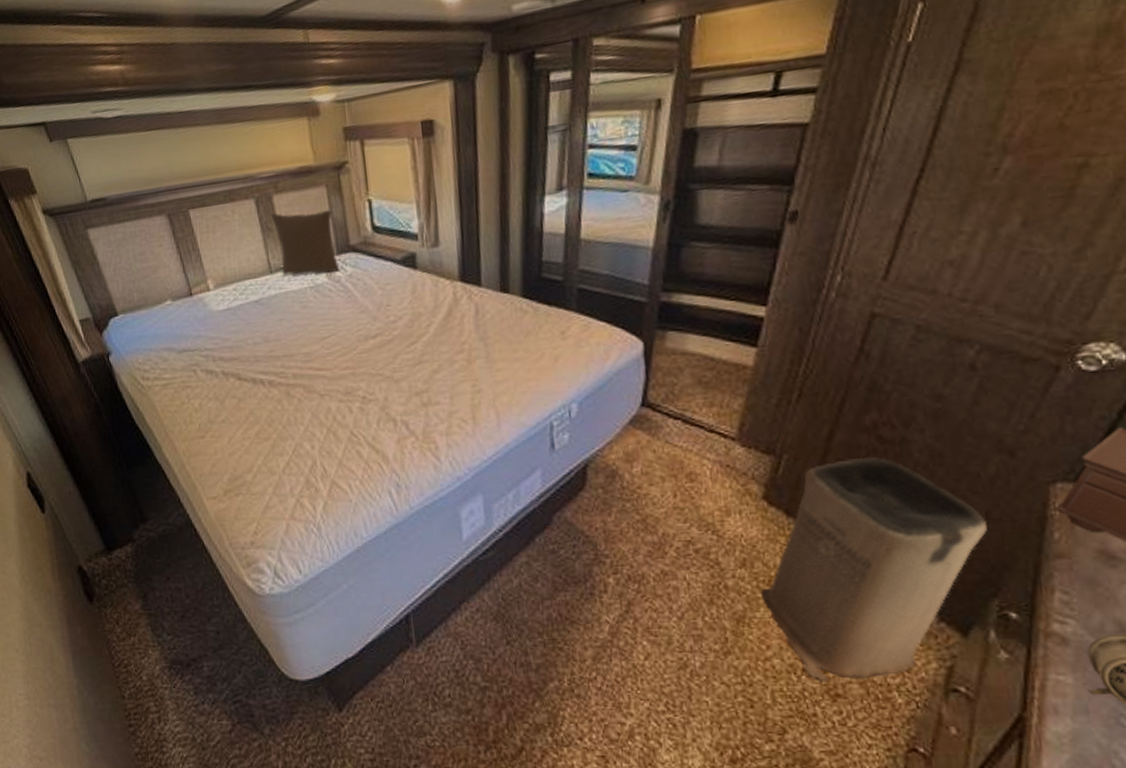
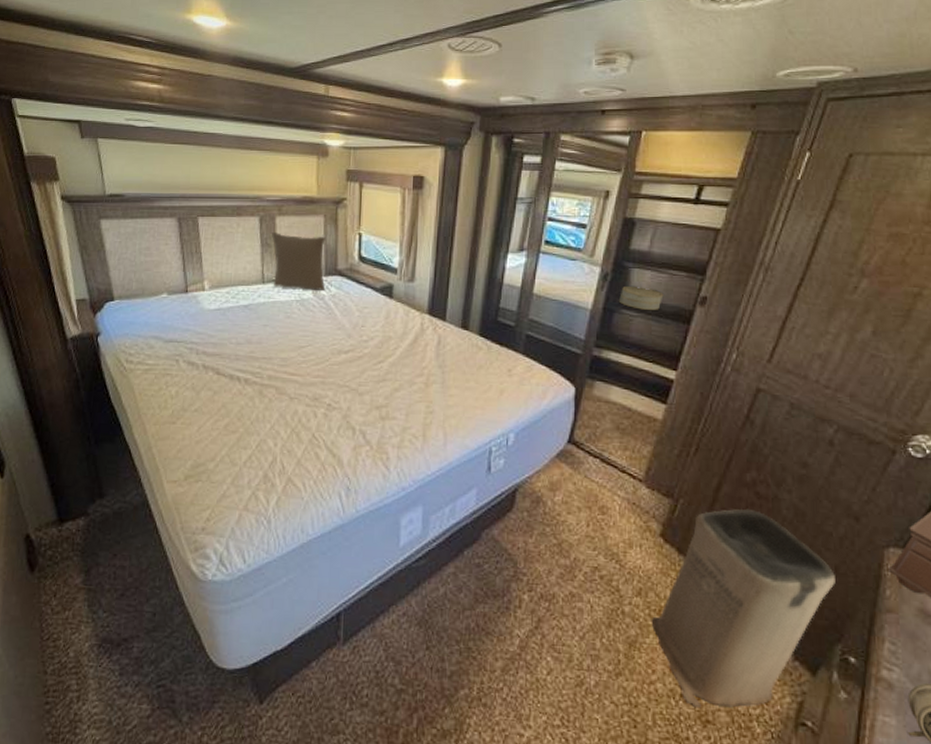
decorative box: none [685,211,742,239] -> present [618,285,664,310]

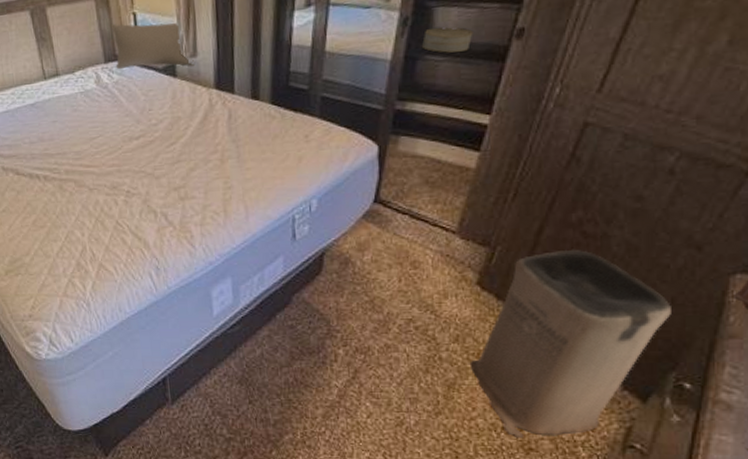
pillow: present [272,233,326,290] -> none [45,22,108,81]
pillow: none [335,241,412,291] -> present [112,23,196,70]

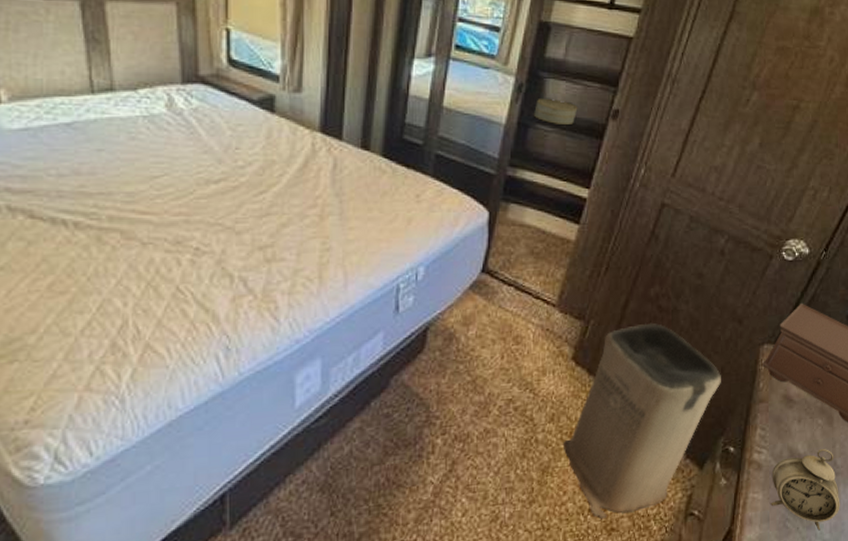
pillow: present [112,23,196,70] -> none [196,38,299,104]

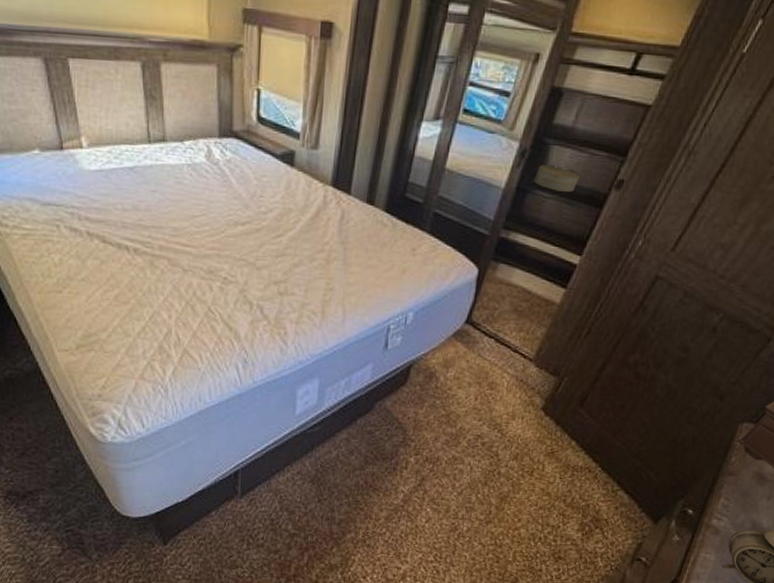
laundry basket: present [562,322,721,519] -> none [523,386,691,548]

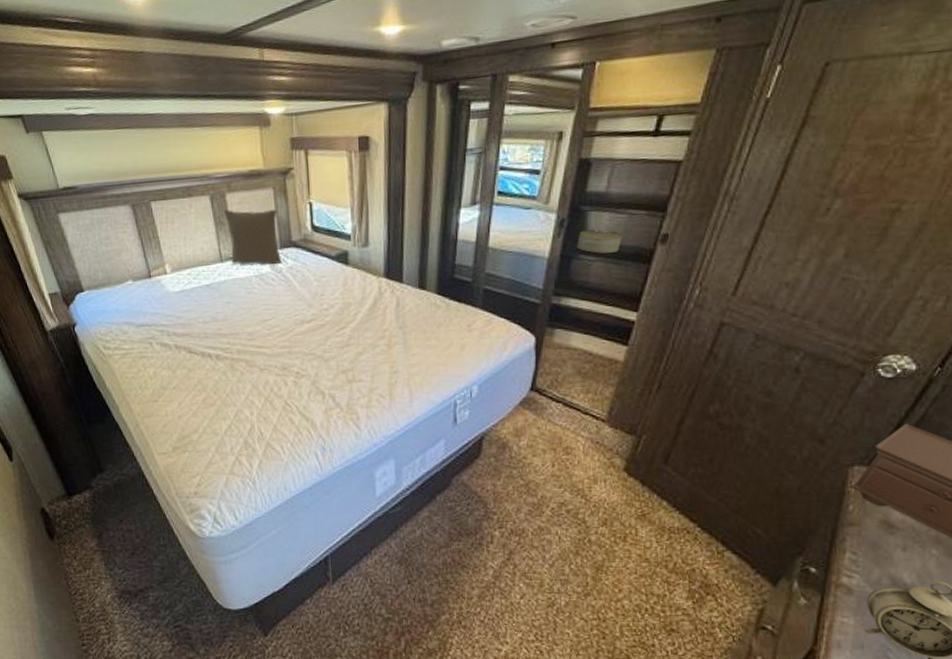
pillow: none [157,83,220,154] -> present [224,210,282,264]

